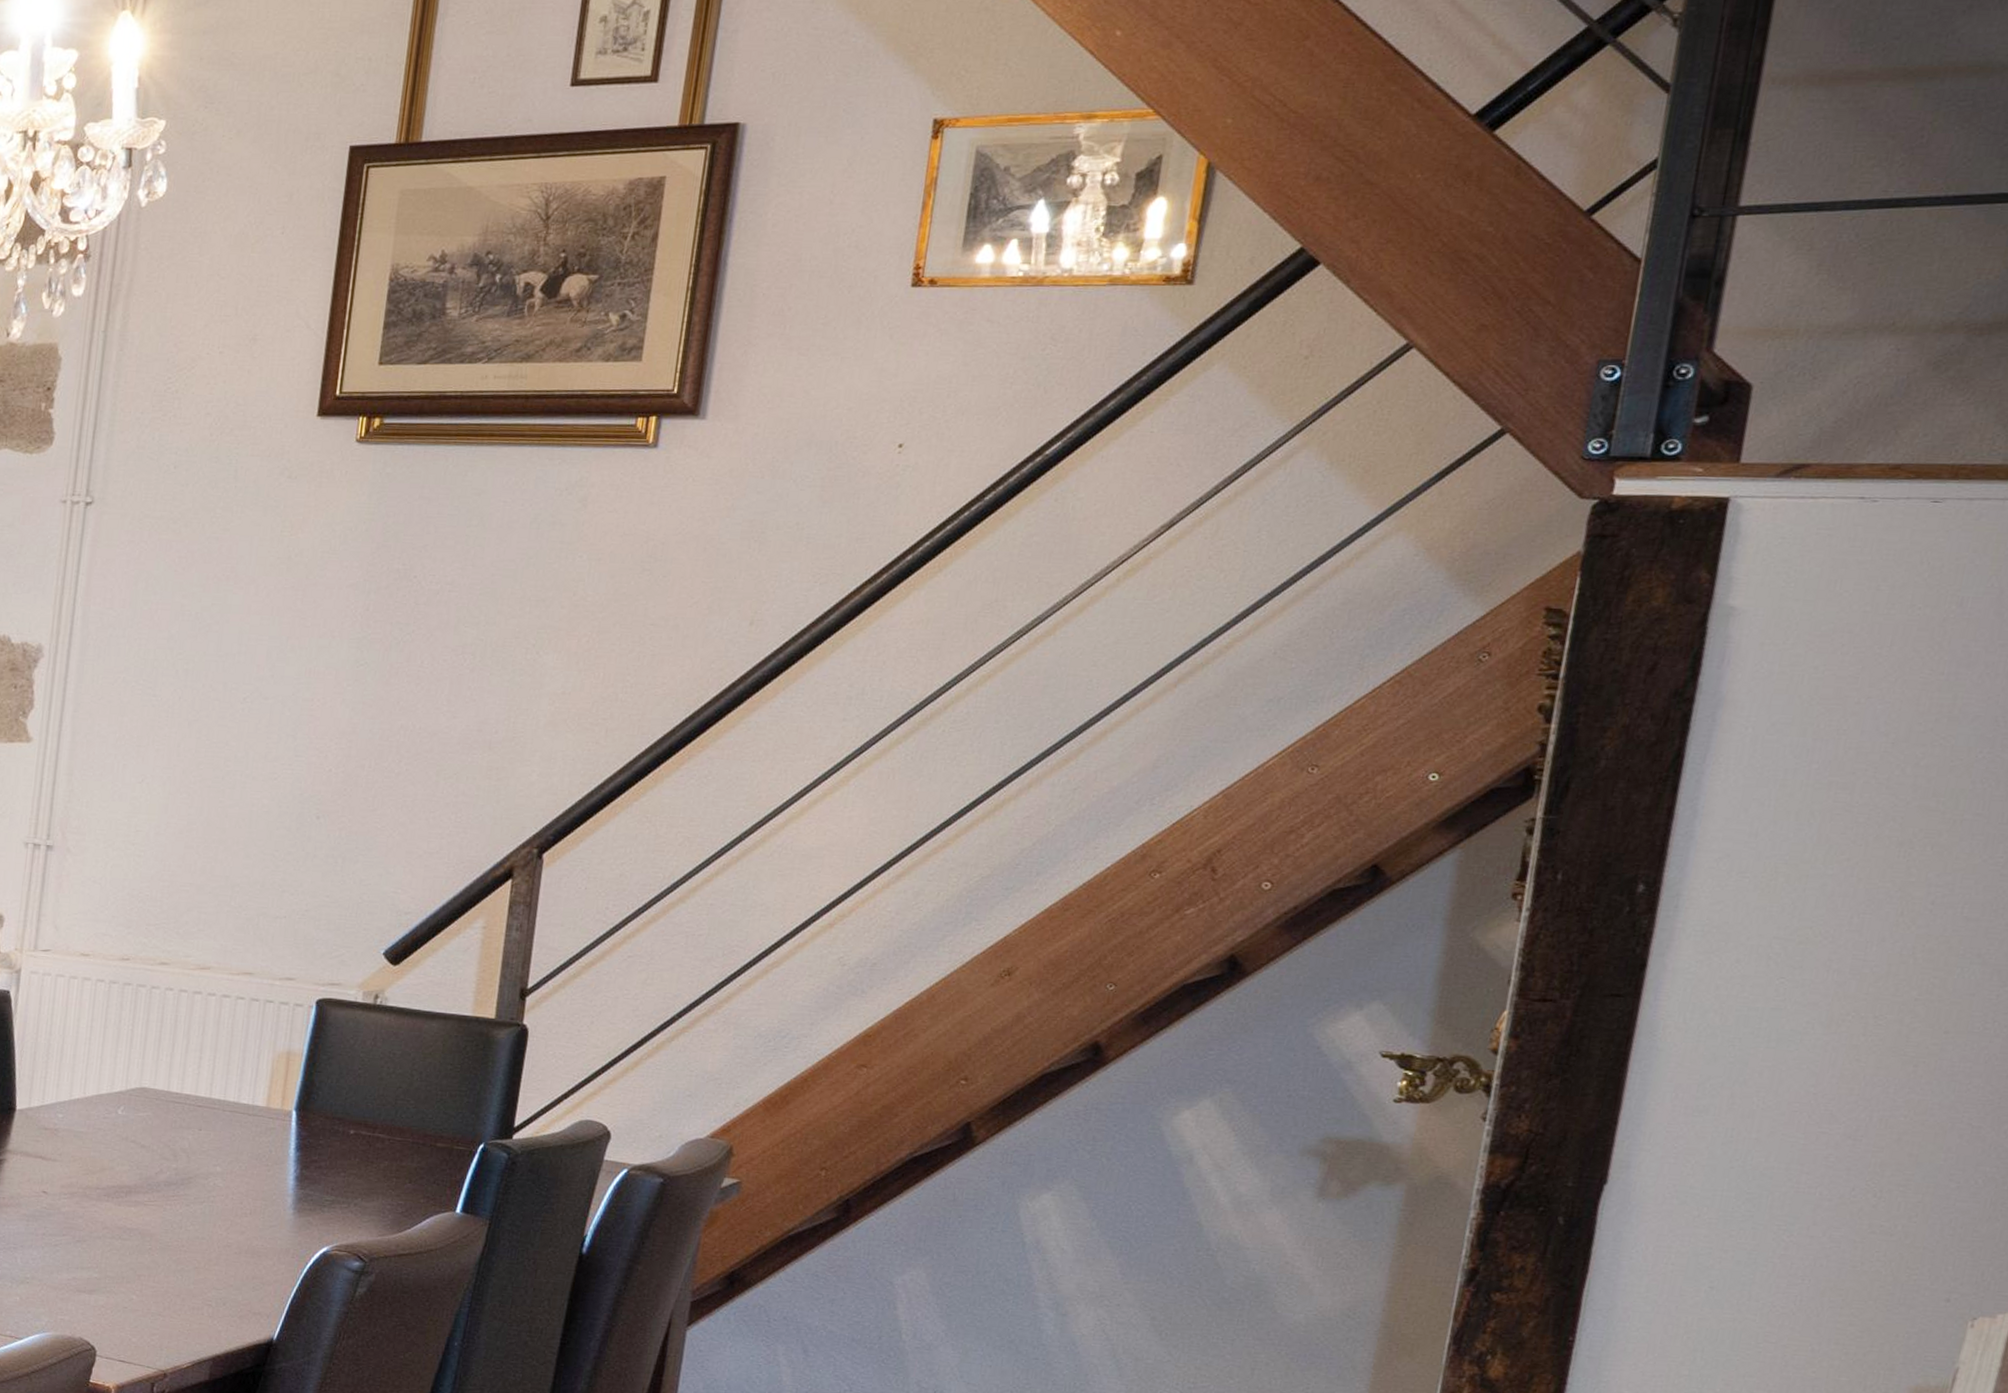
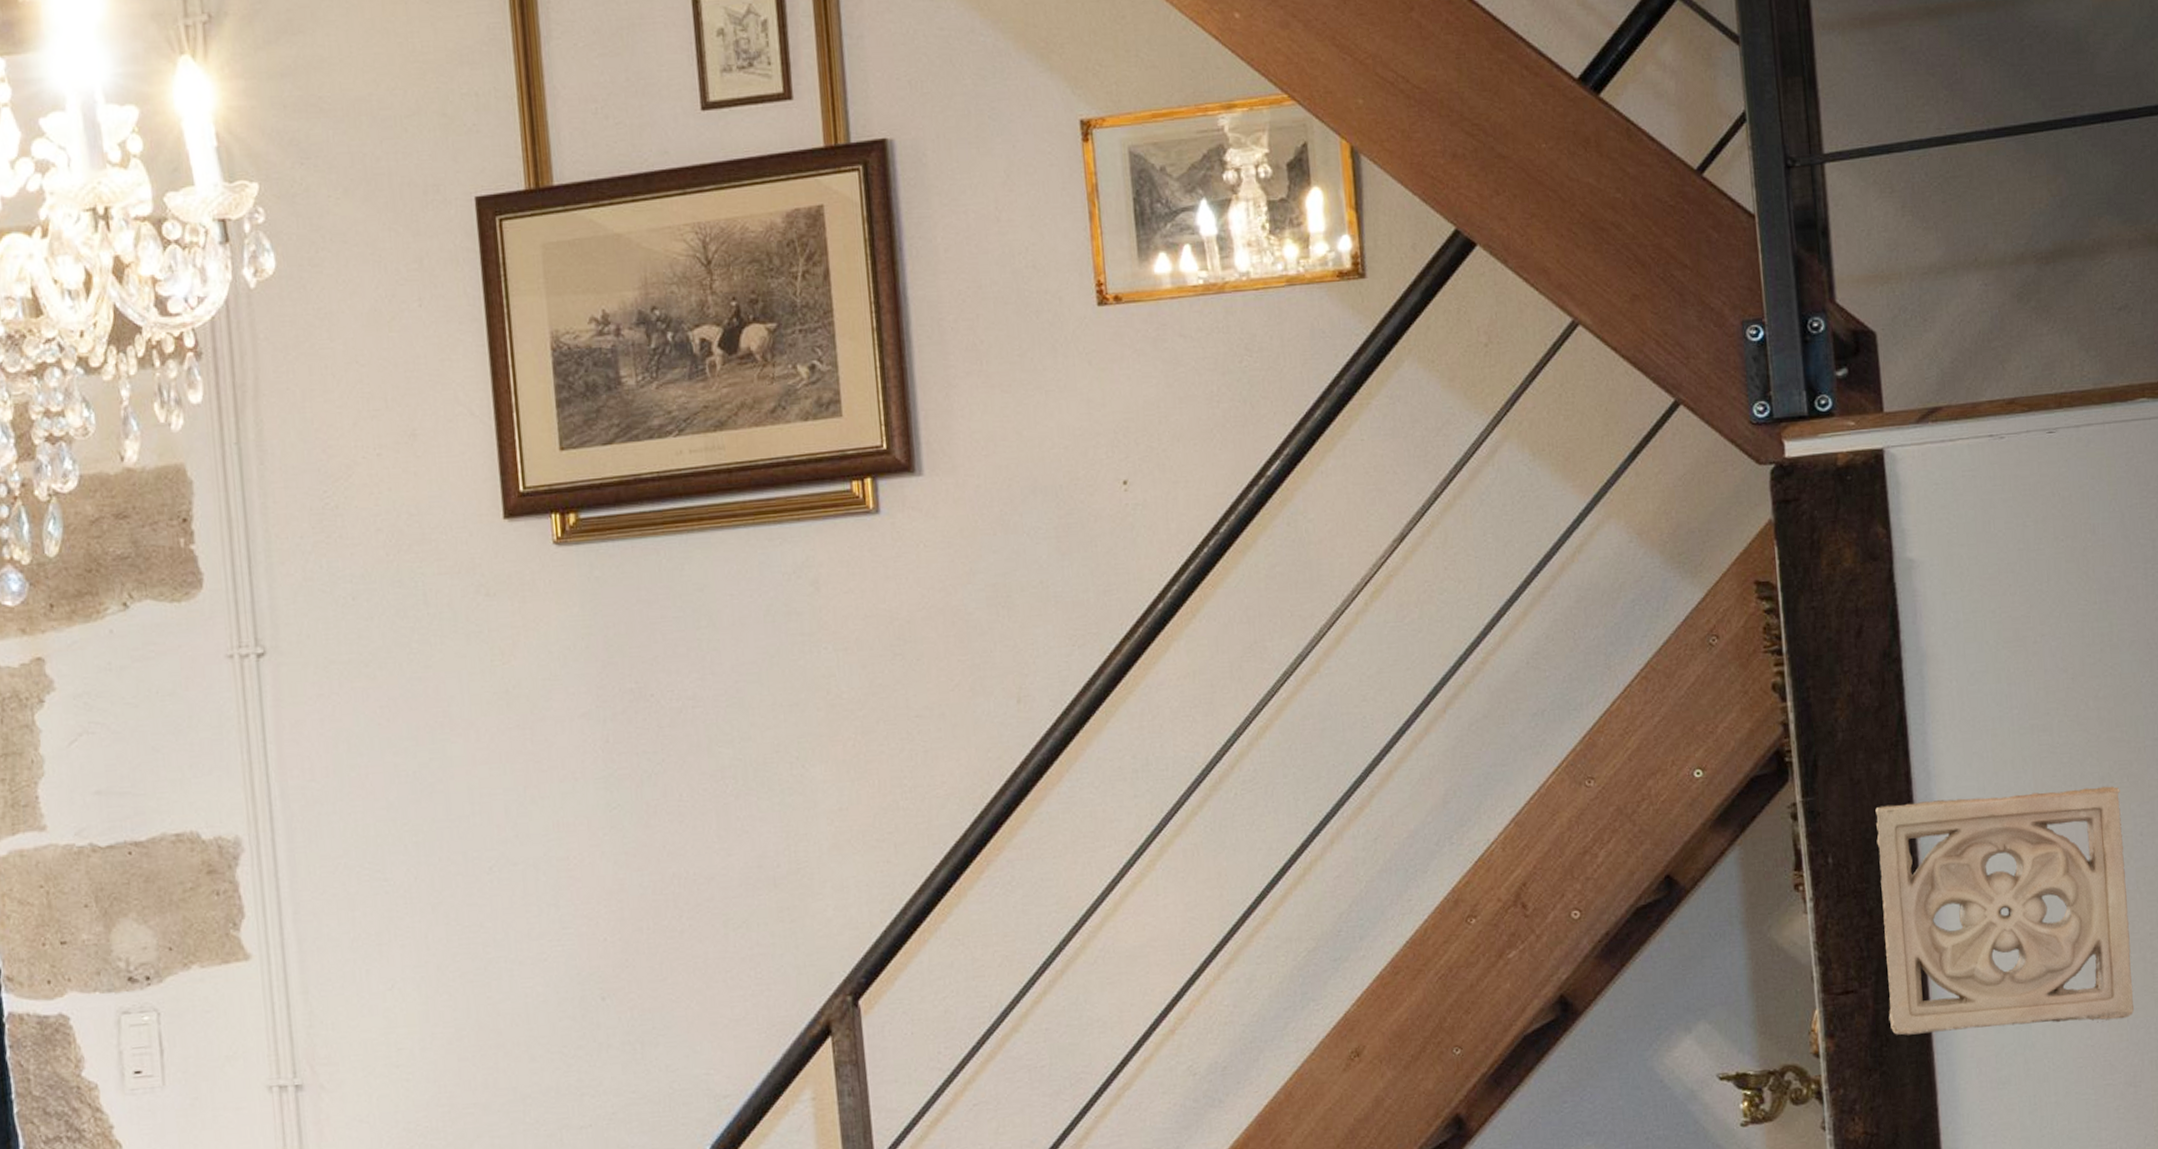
wall ornament: none [1585,834,1920,1075] -> present [1875,786,2135,1036]

